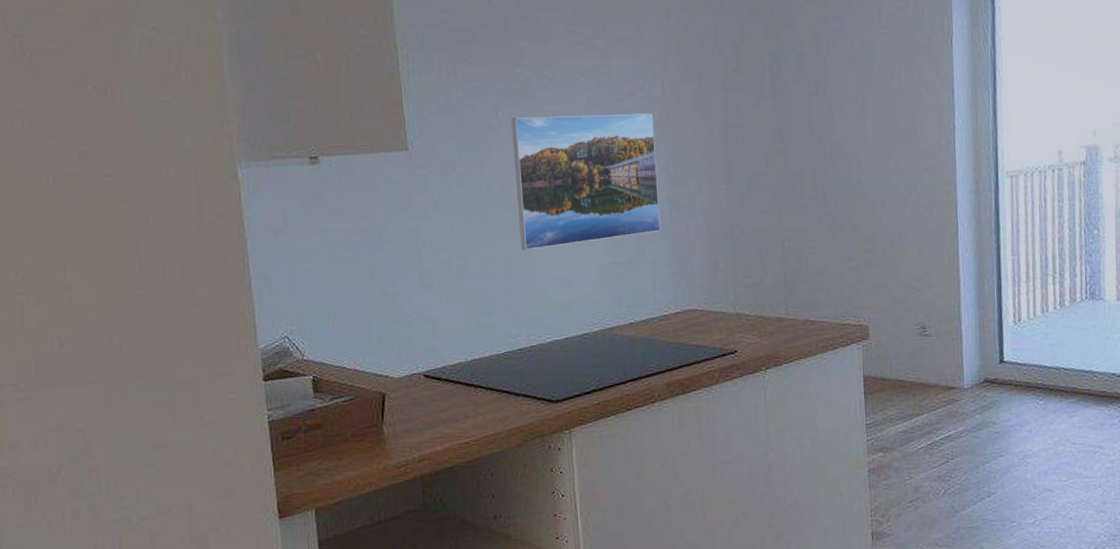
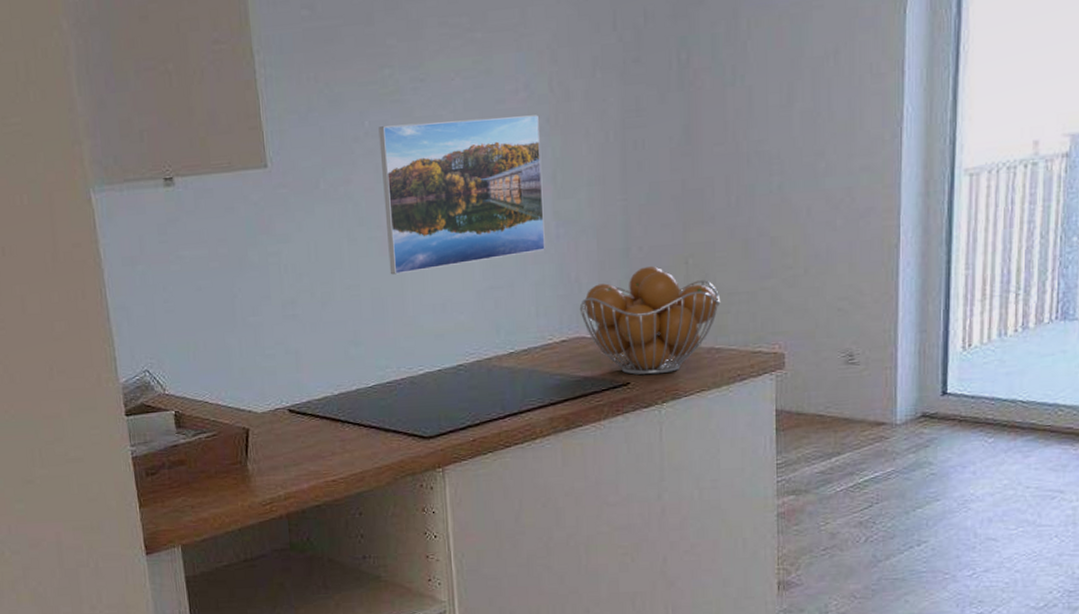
fruit basket: none [691,247,813,344] -> present [579,265,721,375]

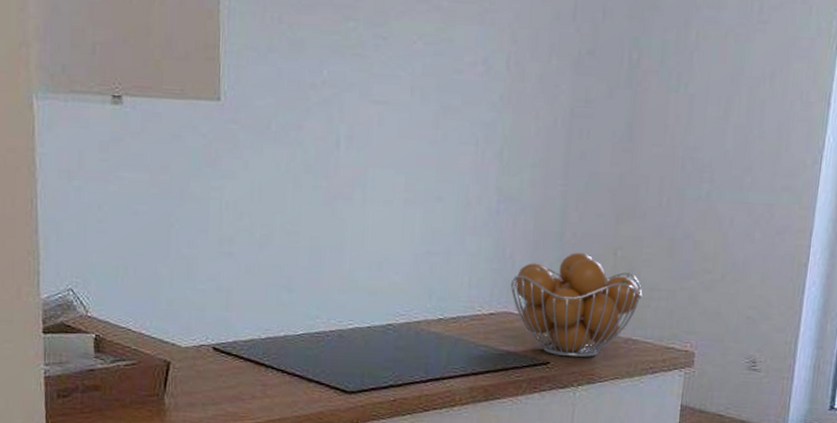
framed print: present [378,115,545,275] -> none [331,77,493,227]

